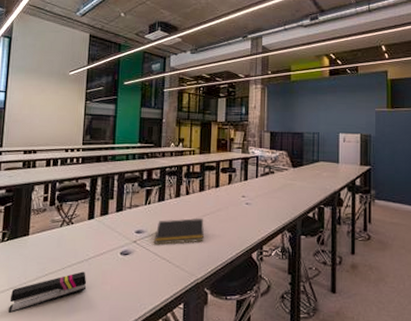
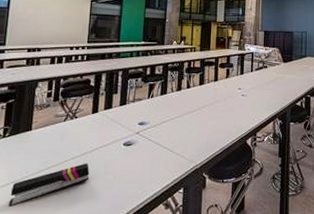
notepad: present [154,217,205,244] -> none [156,109,204,135]

